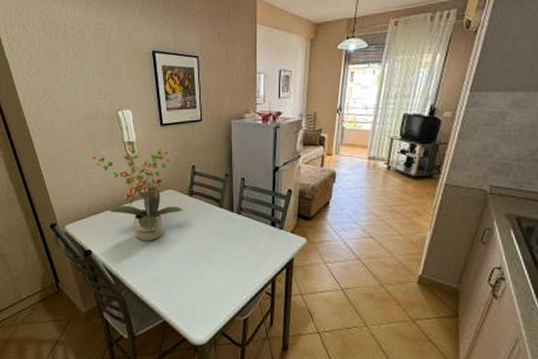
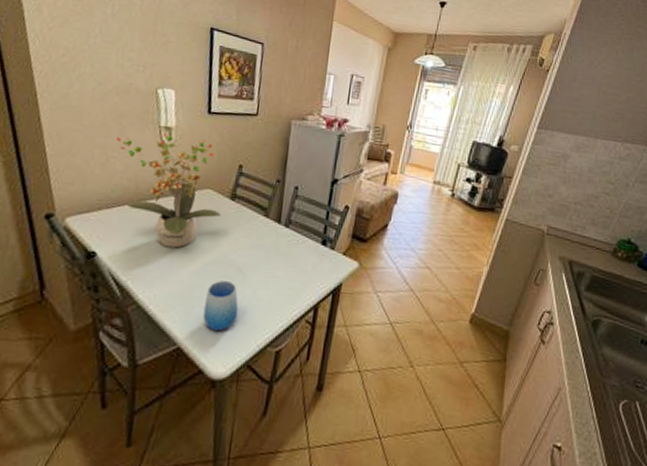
cup: none [180,263,208,306] -> present [203,280,238,332]

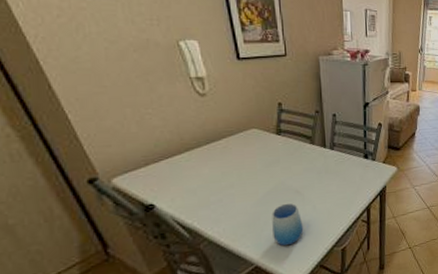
potted plant: present [116,132,221,248] -> none [147,83,271,187]

